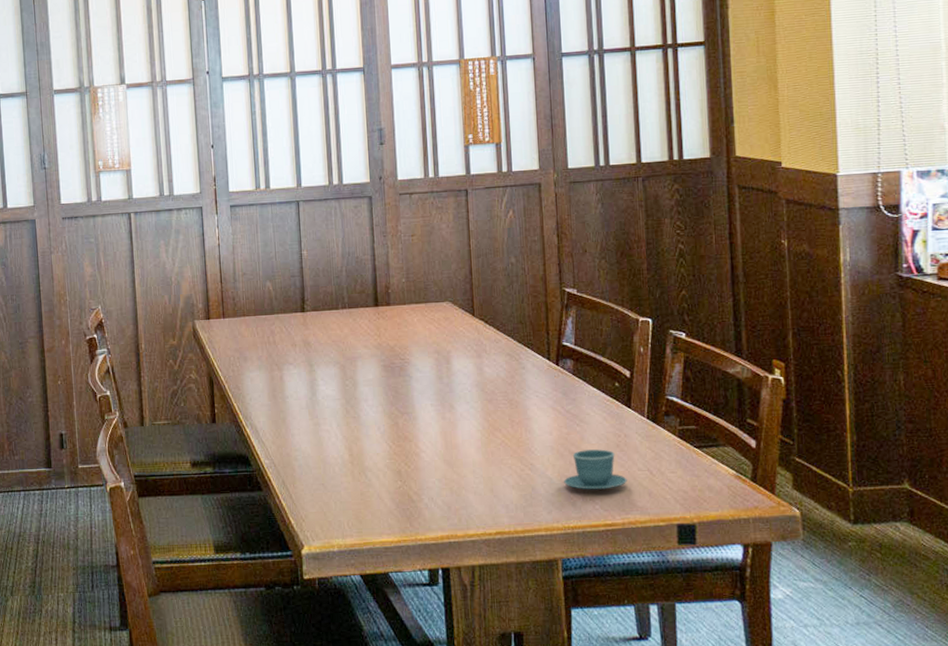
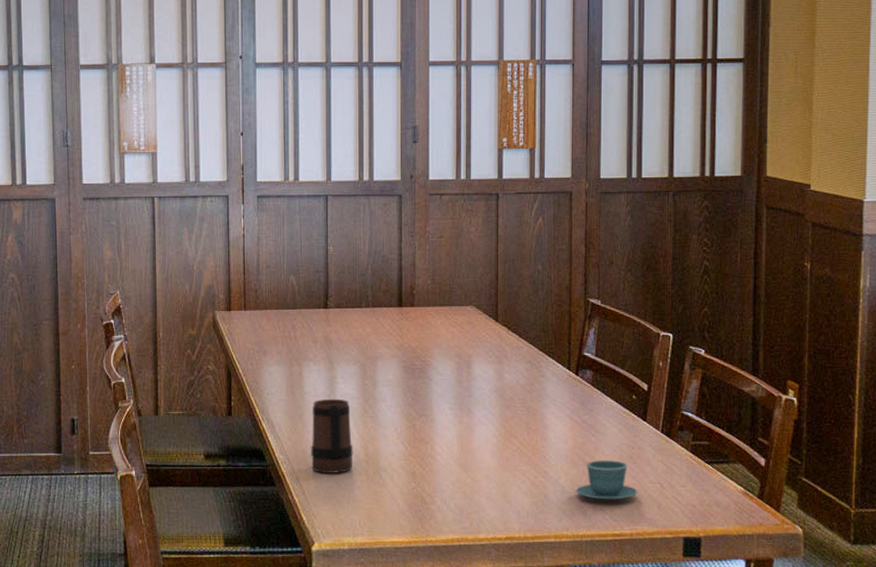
mug: none [294,401,339,476] -> present [311,398,353,473]

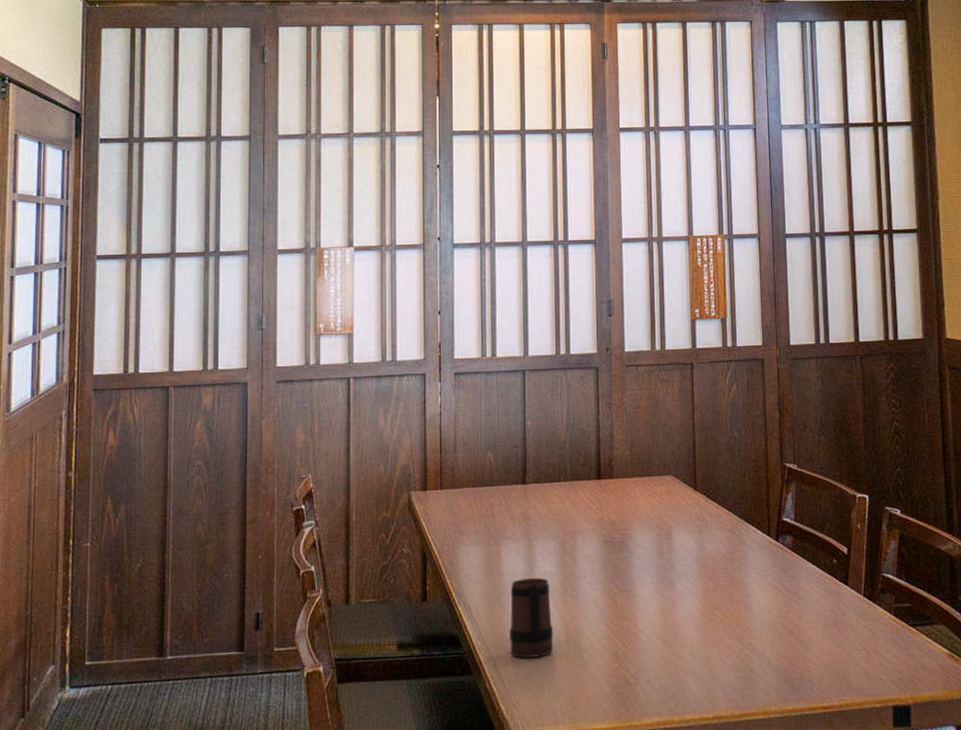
teacup: present [576,460,638,500] -> none [782,628,844,671]

